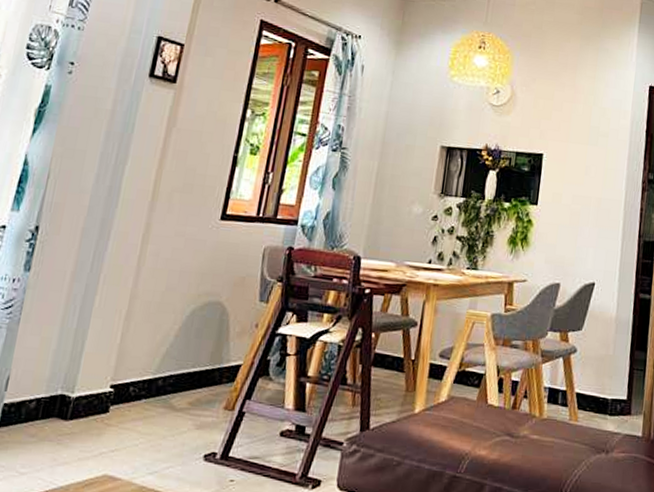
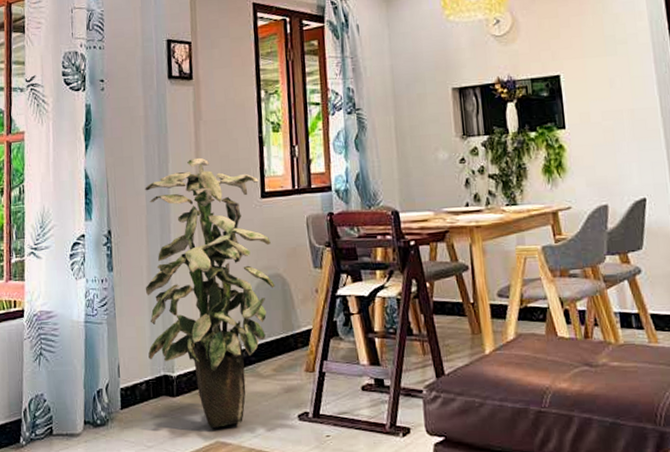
indoor plant: none [47,165,222,460] -> present [145,157,275,428]

